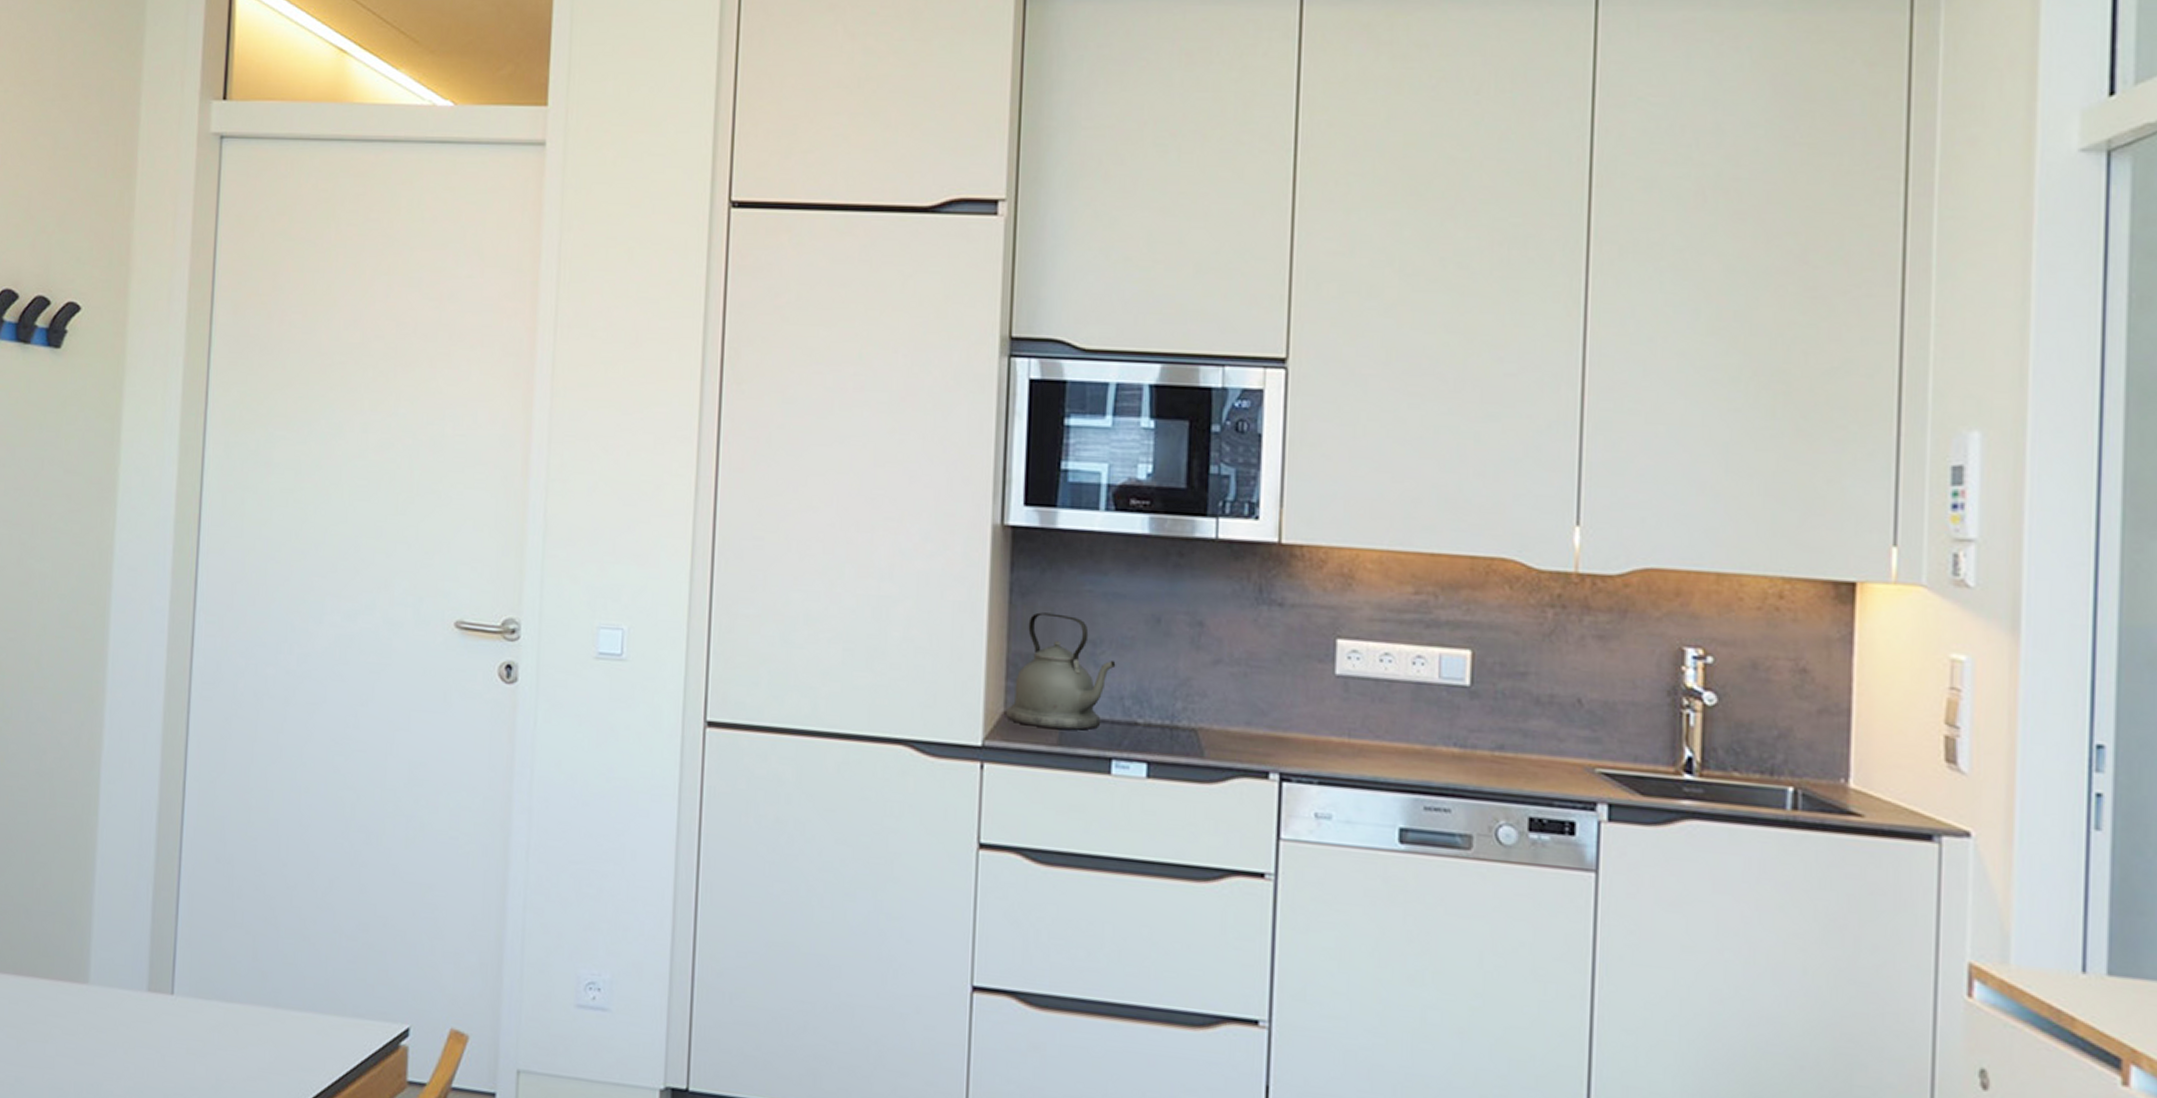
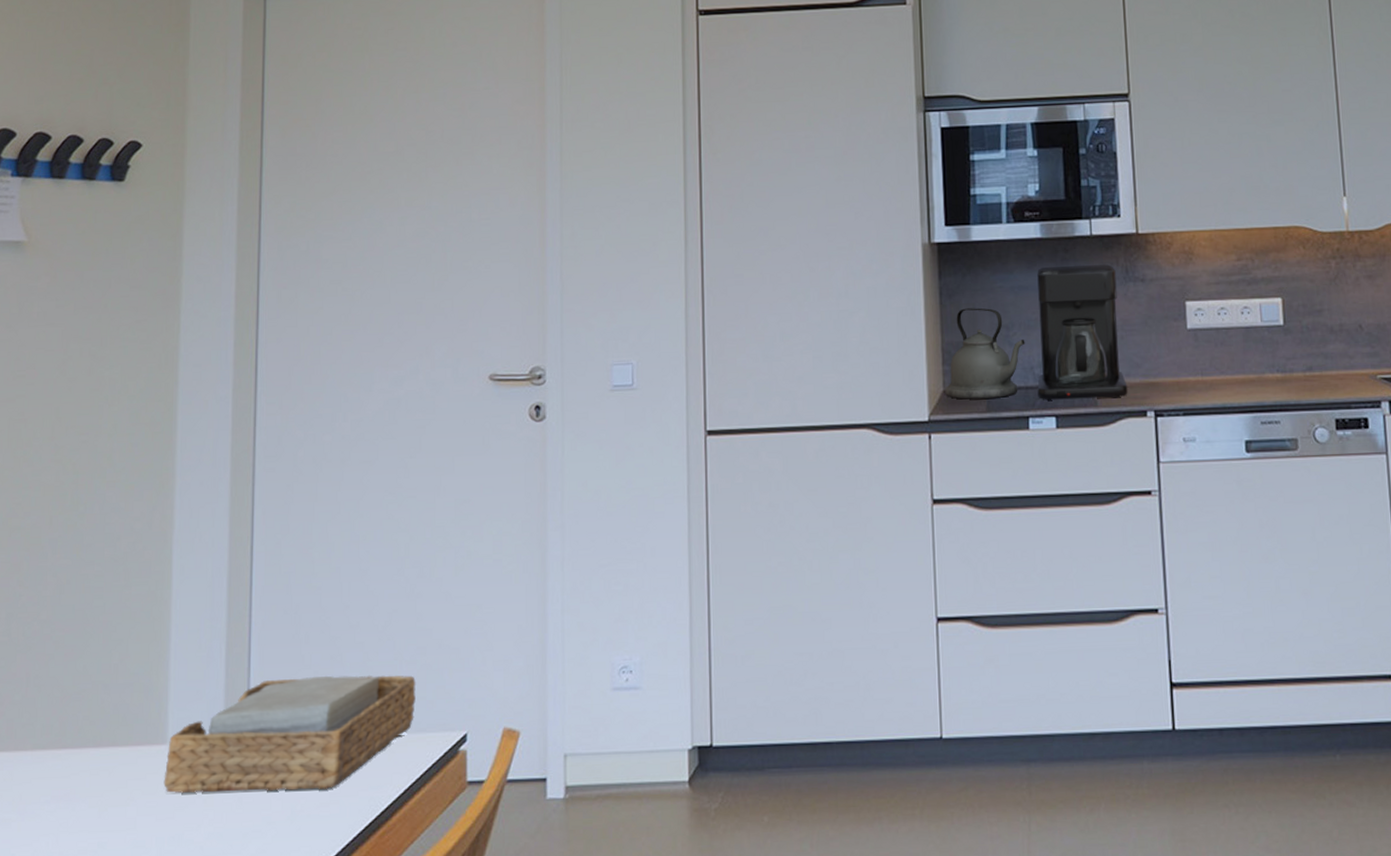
napkin holder: none [84,932,357,1063] -> present [163,675,417,794]
coffee maker: none [1126,572,1247,751] -> present [1037,264,1128,401]

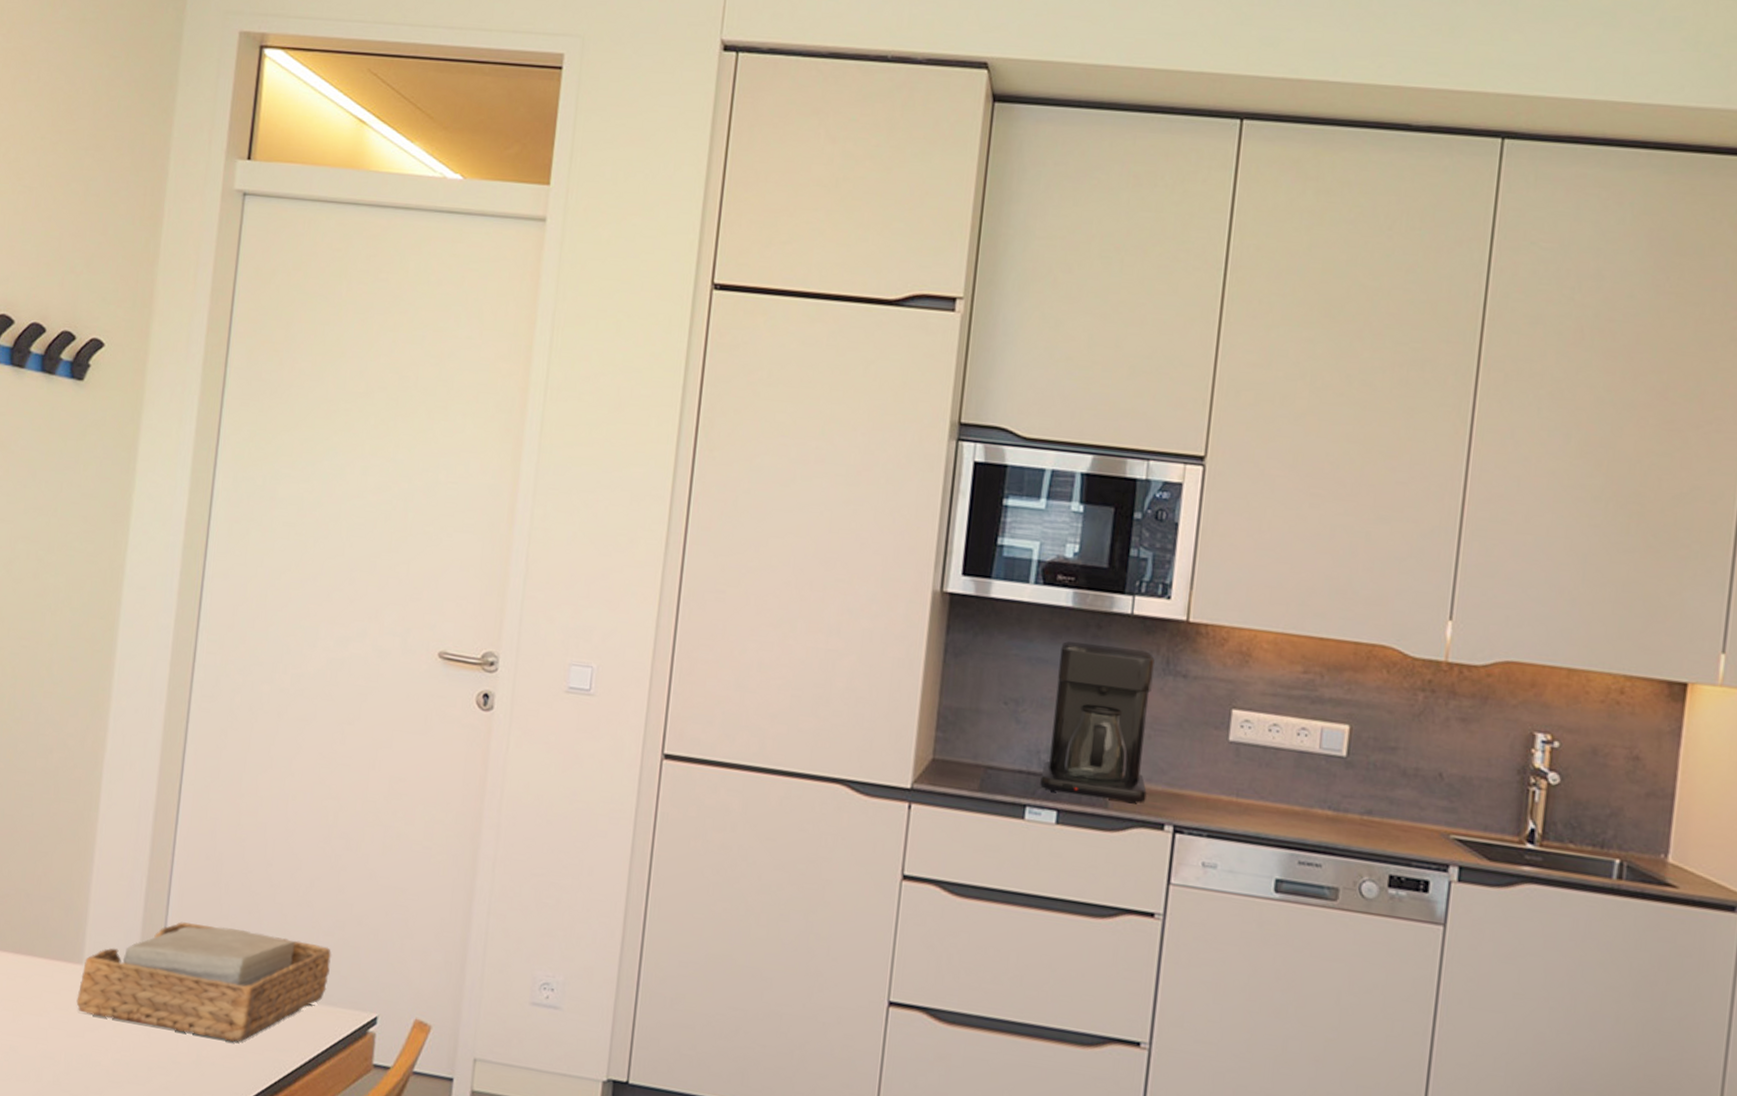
kettle: present [945,308,1025,400] -> none [934,671,1035,779]

